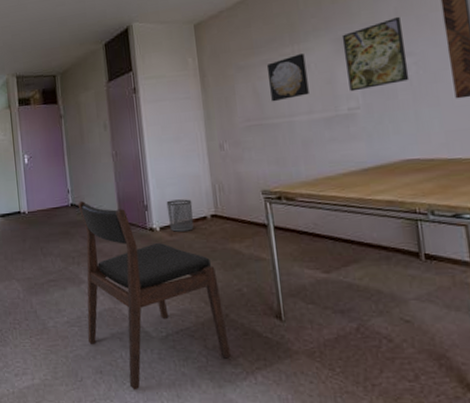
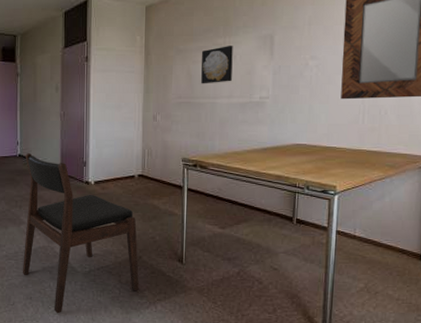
waste bin: present [166,199,194,232] -> none [102,159,124,187]
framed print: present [341,16,410,92] -> none [264,24,312,83]

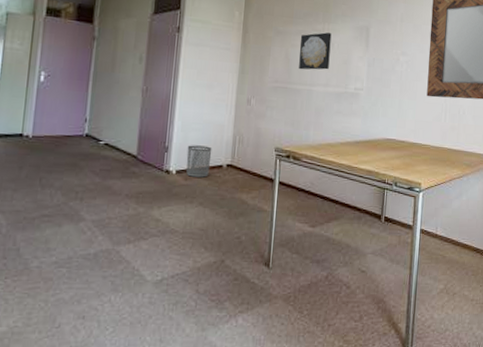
dining chair: present [22,153,139,314] -> none [75,133,221,336]
waste bin: none [102,159,124,187] -> present [186,145,212,178]

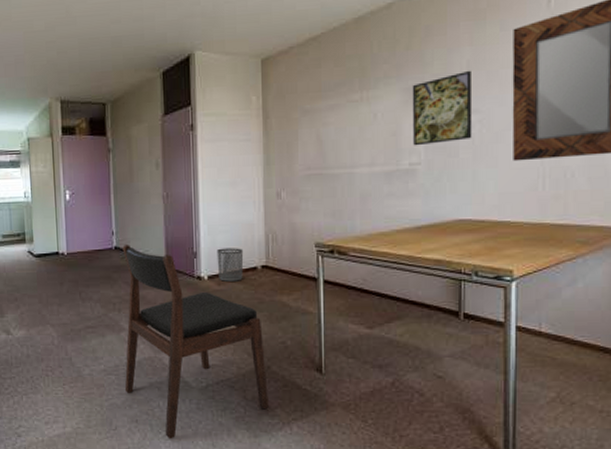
dining chair: none [75,133,221,336] -> present [122,245,269,439]
wall art: present [299,32,332,70] -> none [333,102,373,151]
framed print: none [359,21,403,75] -> present [412,70,473,146]

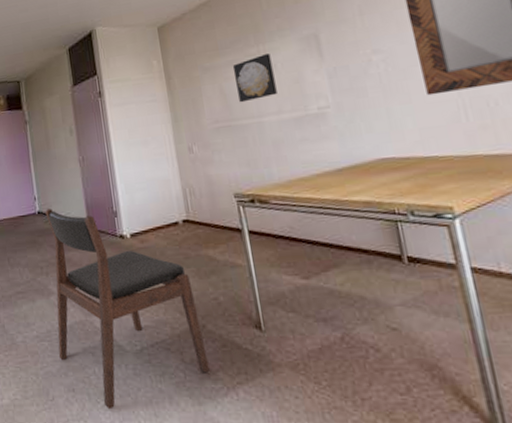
waste bin: present [216,248,244,281] -> none [136,204,166,239]
wall art: none [333,102,373,151] -> present [232,53,277,103]
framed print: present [412,70,473,146] -> none [307,14,379,91]

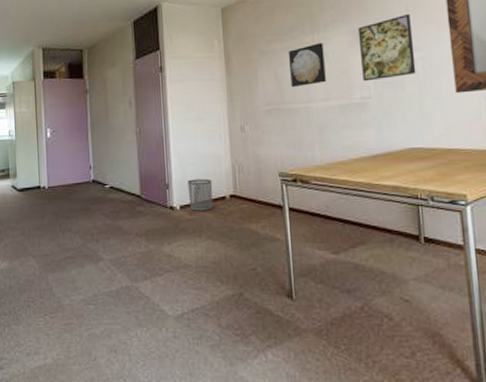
dining chair: present [45,209,210,410] -> none [99,178,243,369]
waste bin: none [136,204,166,239] -> present [187,179,213,211]
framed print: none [307,14,379,91] -> present [357,13,416,82]

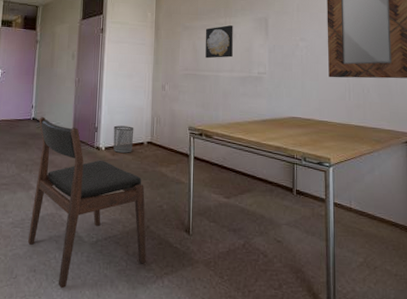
dining chair: none [99,178,243,369] -> present [27,117,146,289]
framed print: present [357,13,416,82] -> none [260,11,301,60]

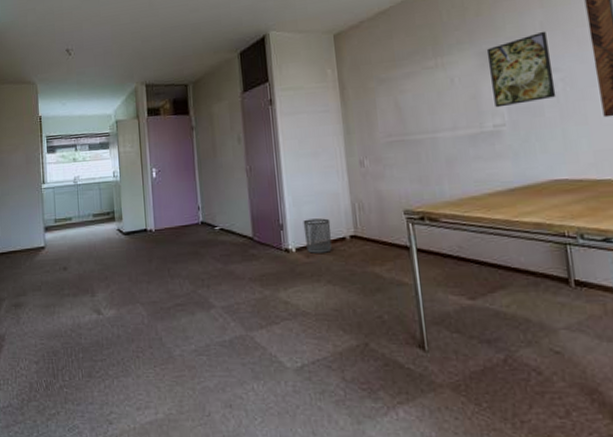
dining chair: present [27,117,146,289] -> none [209,219,370,427]
wall art: present [205,25,233,59] -> none [408,67,453,117]
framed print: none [260,11,301,60] -> present [486,31,556,108]

